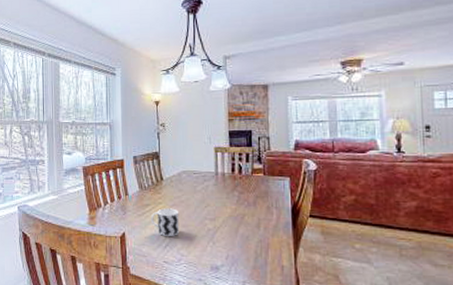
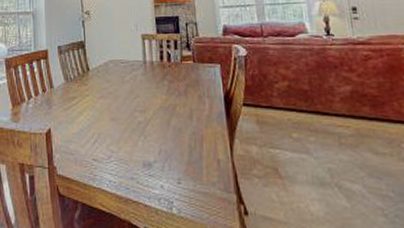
cup: present [150,208,180,236] -> none [77,101,109,131]

